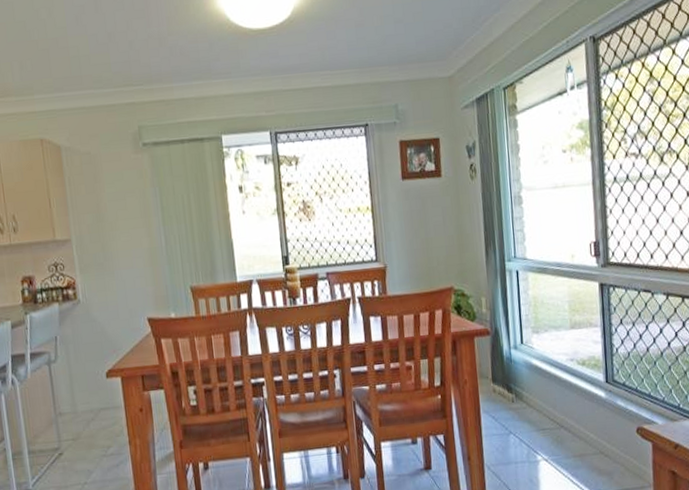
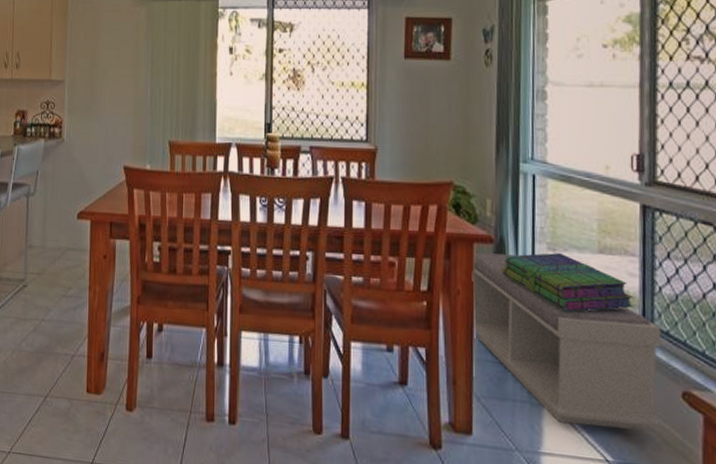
bench: none [474,342,622,473] -> present [472,252,661,431]
stack of books: none [498,334,599,382] -> present [502,253,633,312]

